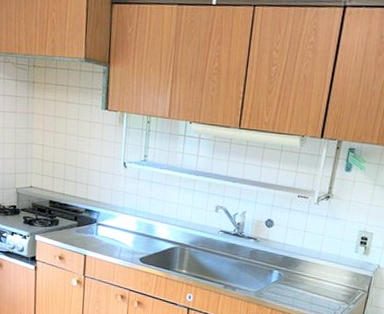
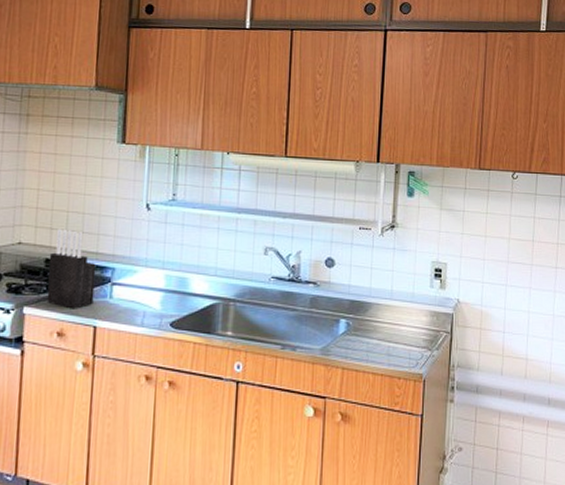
knife block: none [51,177,86,241] -> present [46,228,96,309]

